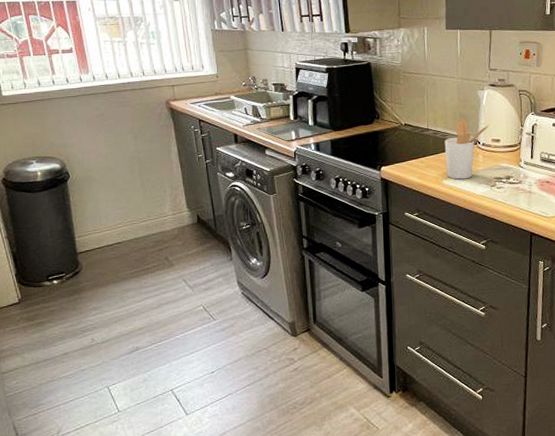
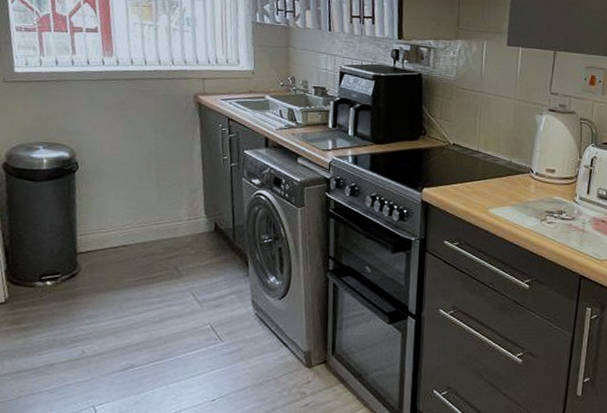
utensil holder: present [444,120,489,180] -> none [494,145,545,210]

